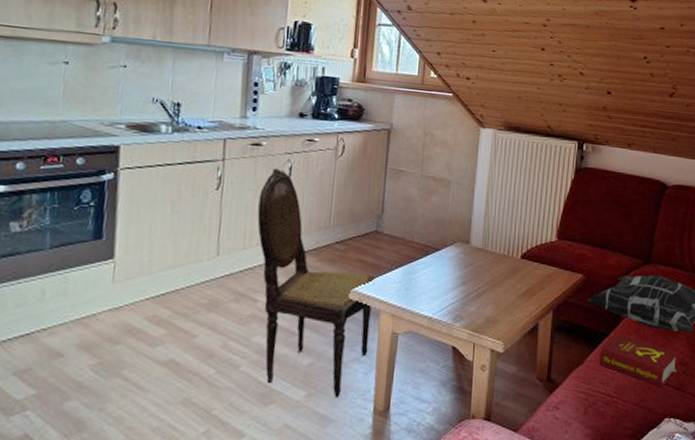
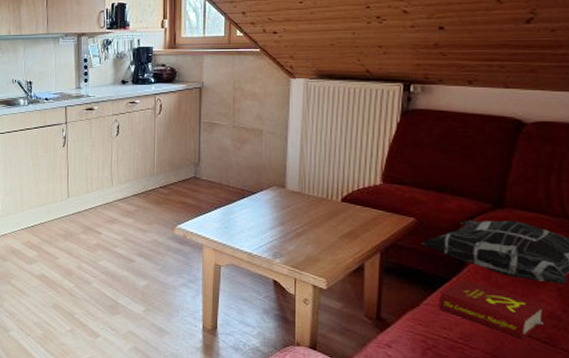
dining chair: present [257,168,375,398] -> none [95,127,196,315]

